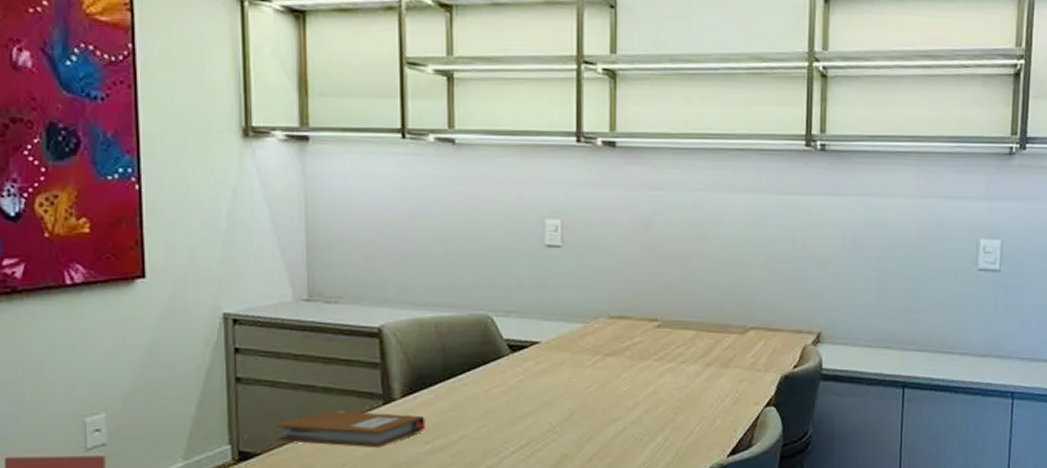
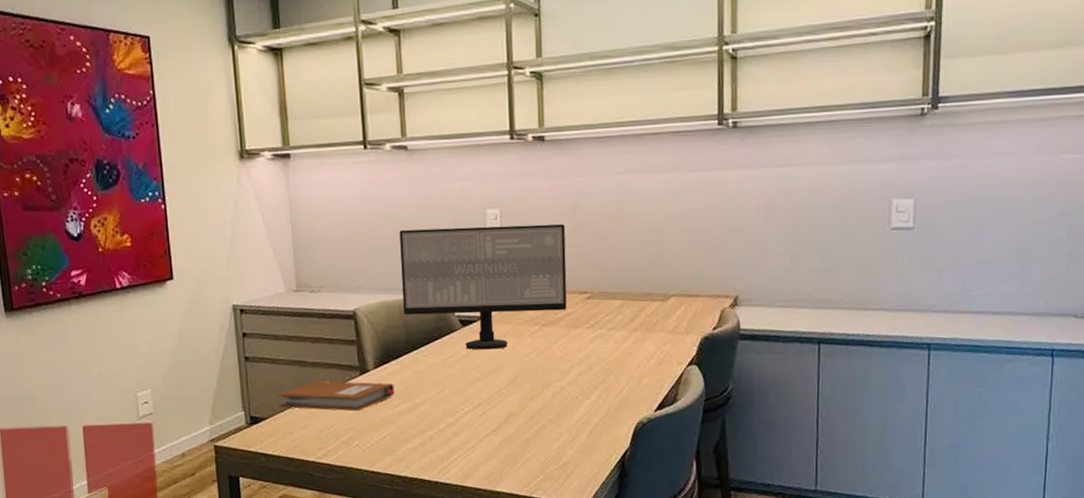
computer monitor: none [440,235,635,380] -> present [399,224,567,350]

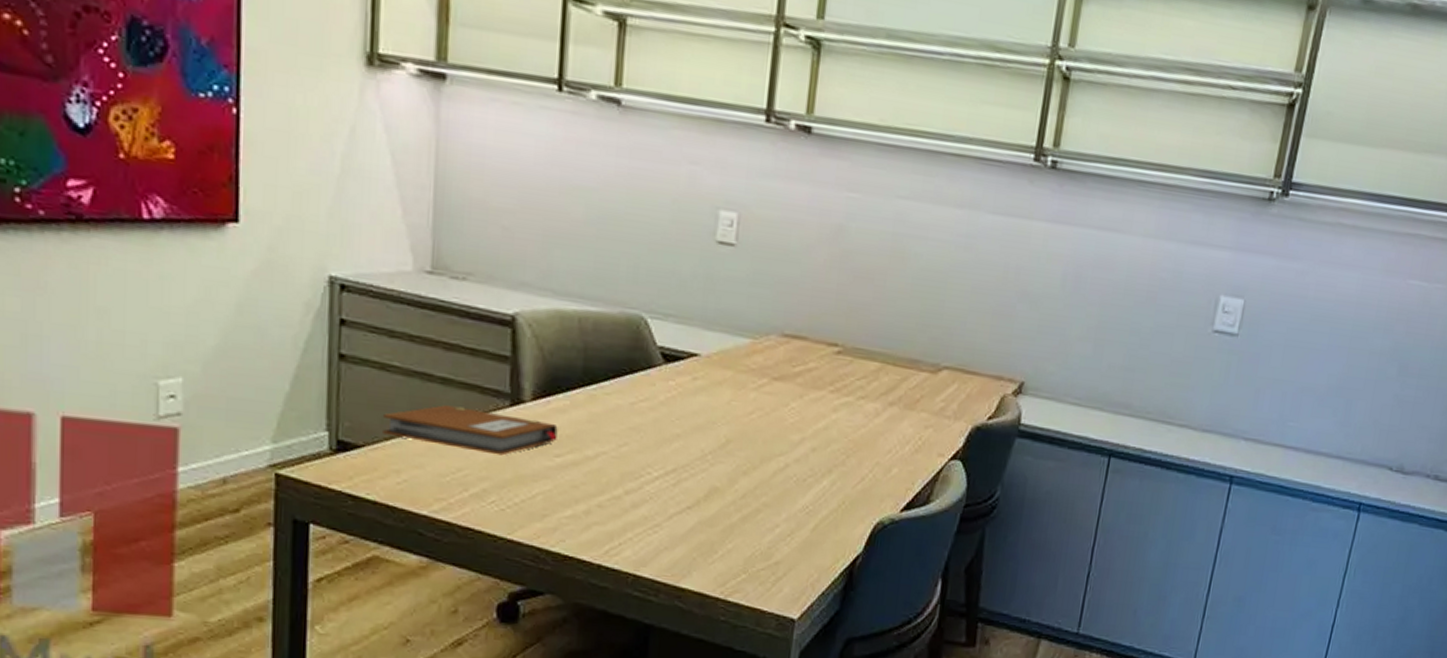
computer monitor: present [399,224,567,350] -> none [585,214,821,401]

